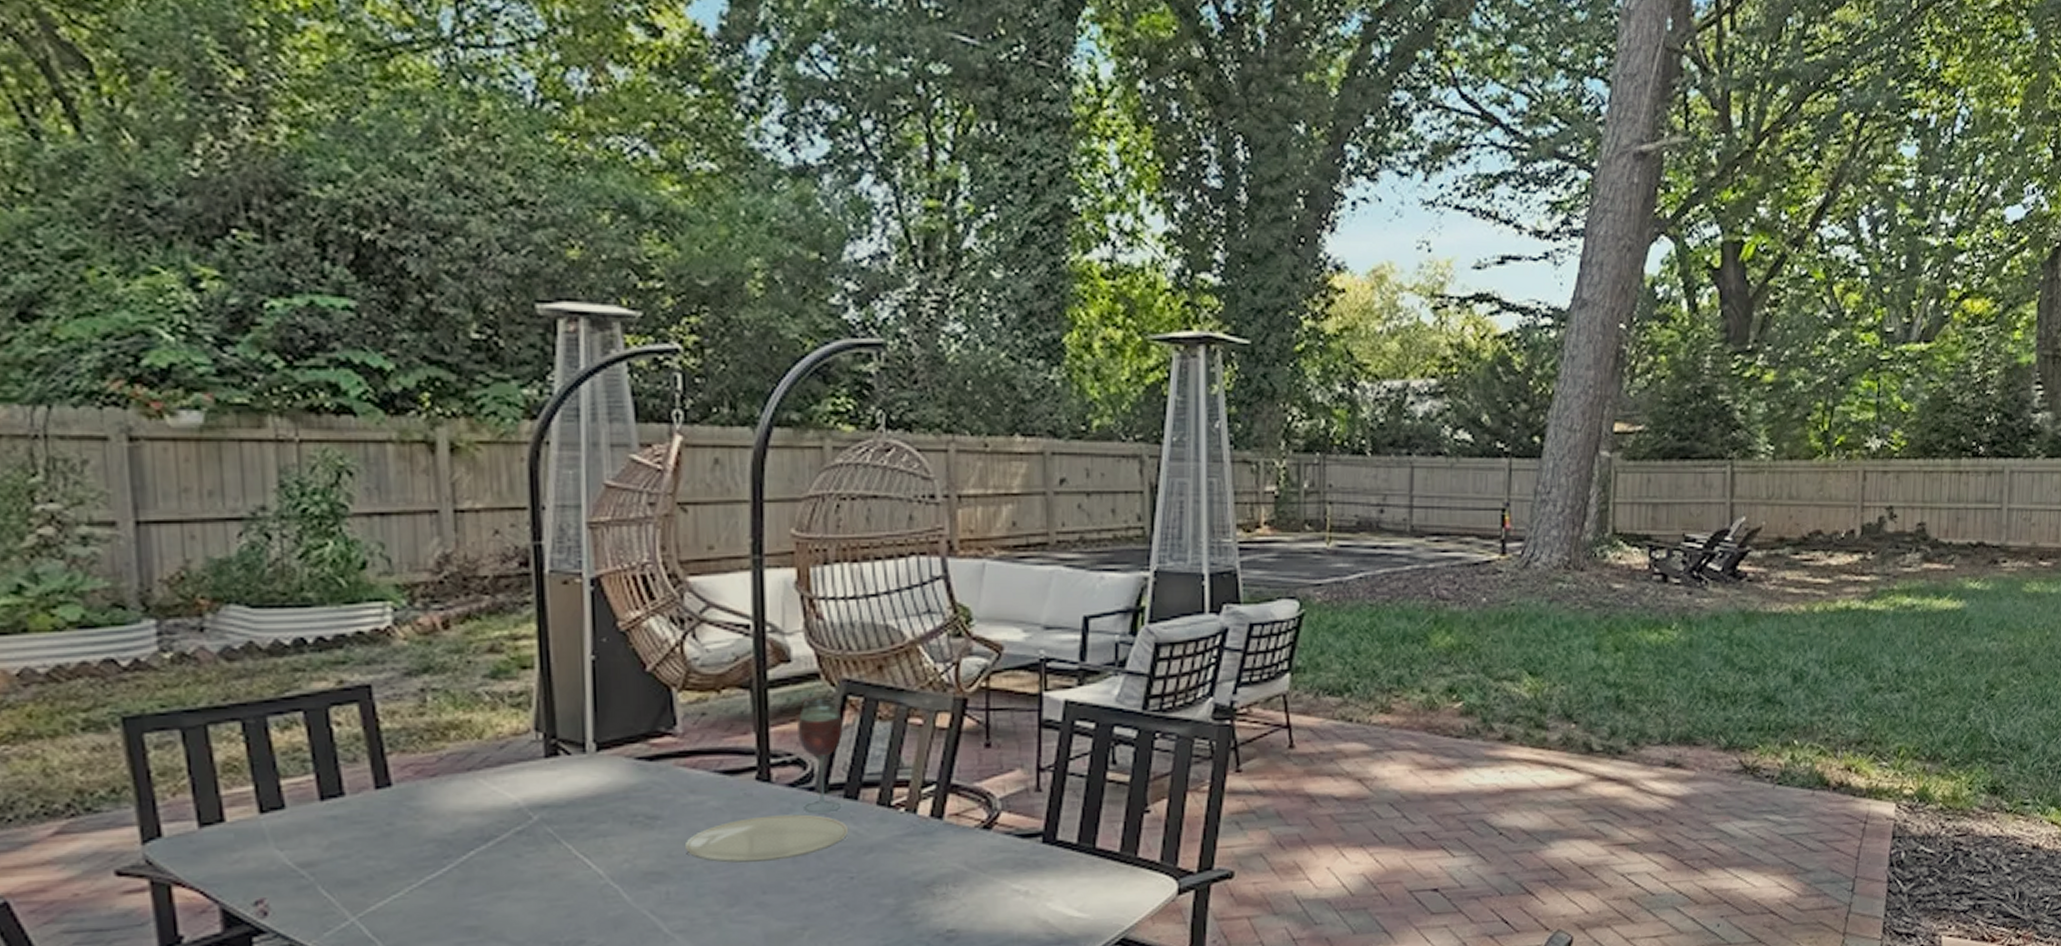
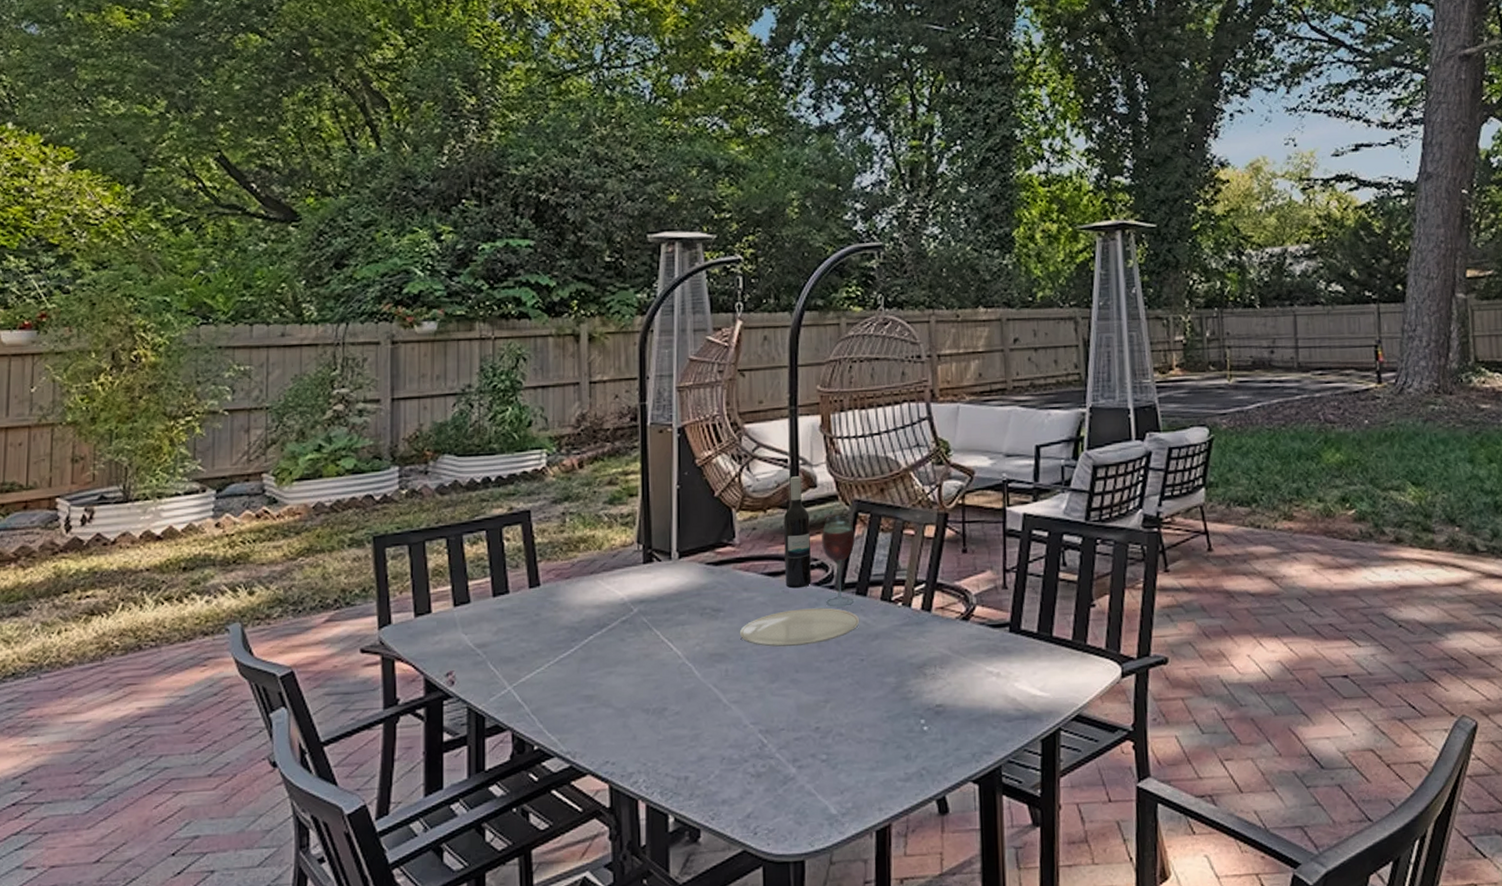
wine bottle: none [744,647,784,791] -> present [783,476,811,589]

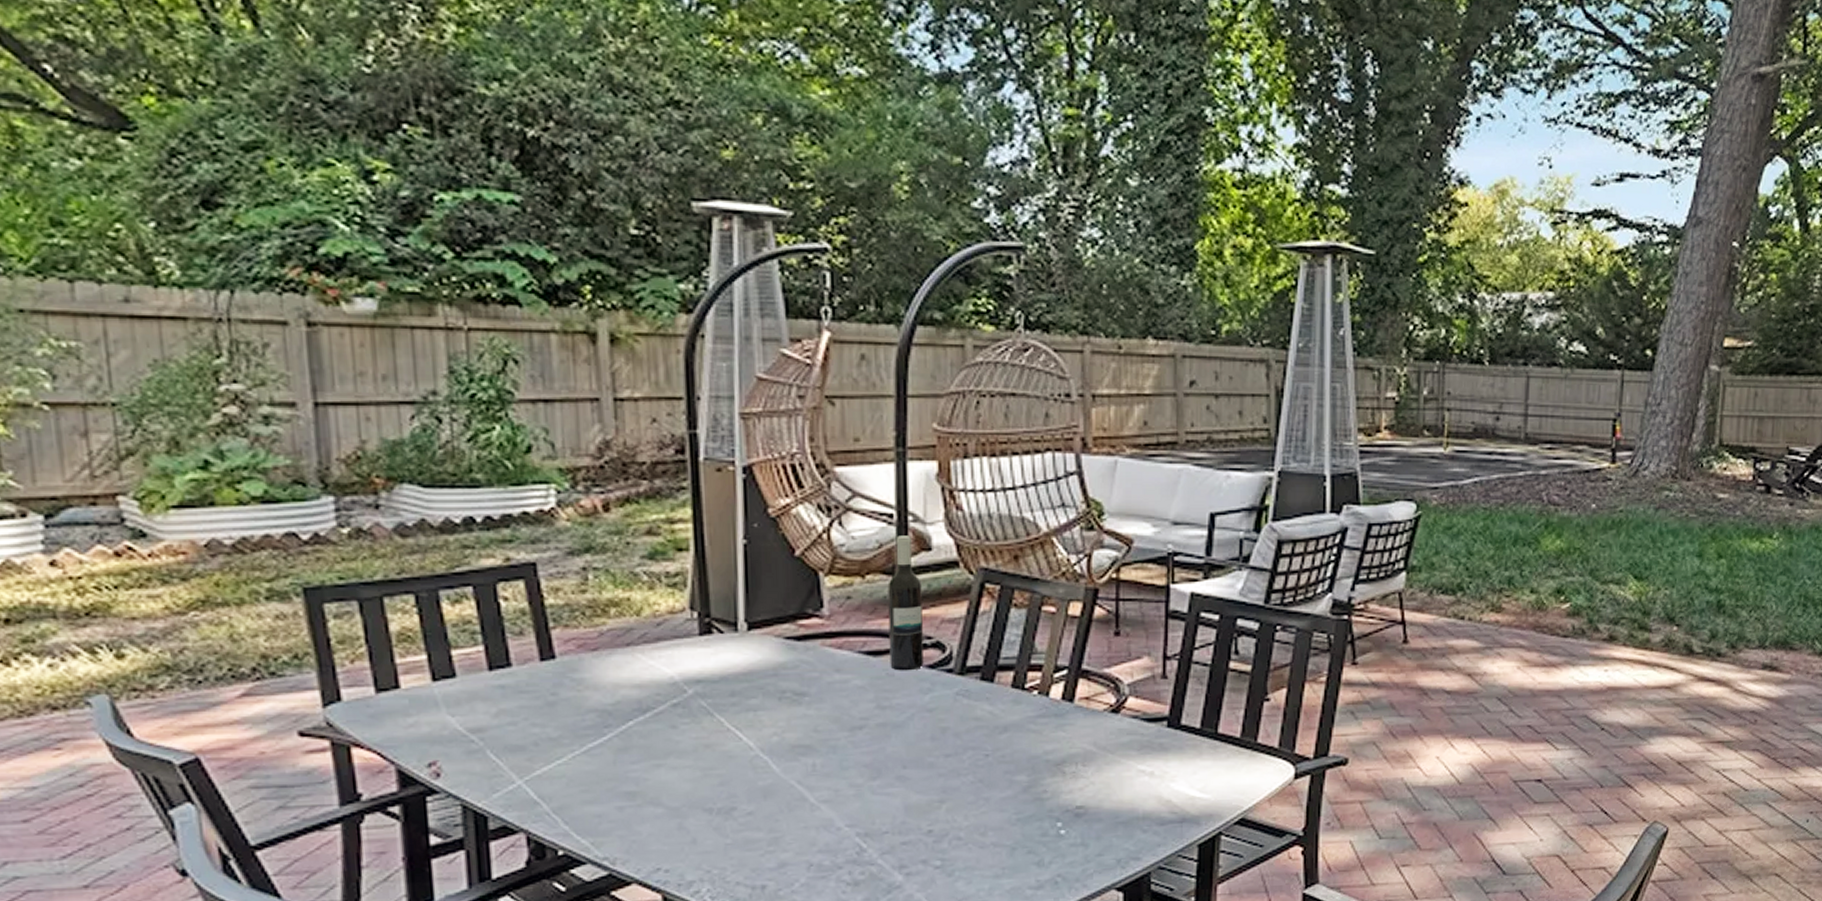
plate: present [739,607,860,648] -> none [830,694,985,740]
wineglass: present [822,515,855,607] -> none [937,586,980,694]

